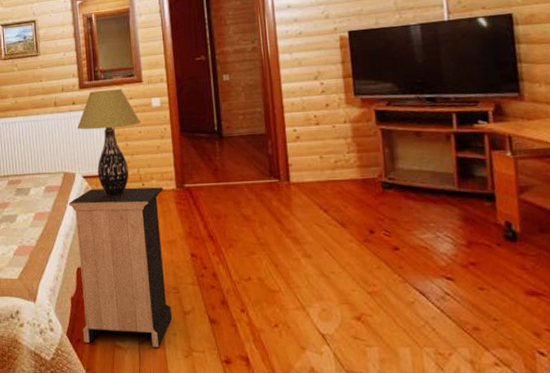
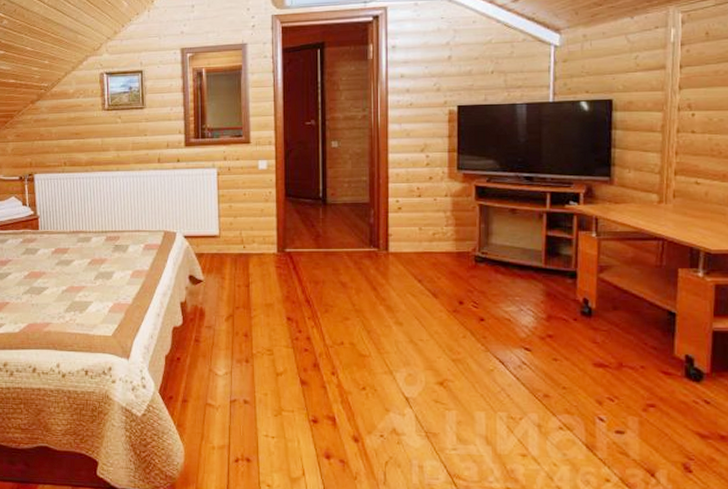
nightstand: present [68,187,173,347] -> none [167,249,265,406]
table lamp: present [76,89,141,197] -> none [180,149,247,258]

